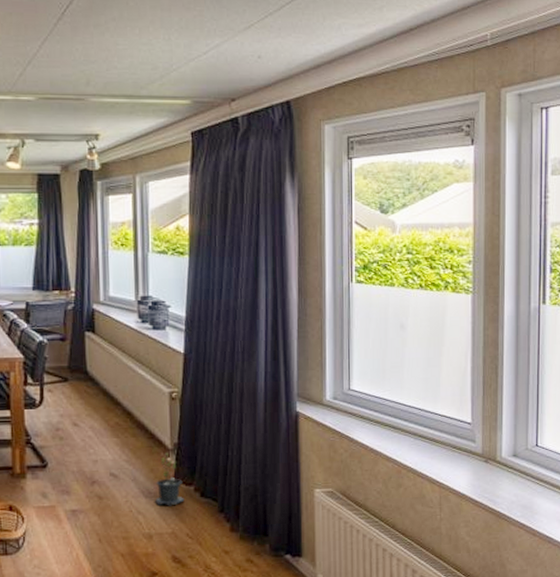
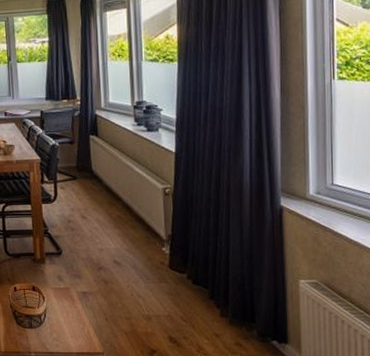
potted plant: present [155,452,185,506] -> none [153,243,179,292]

